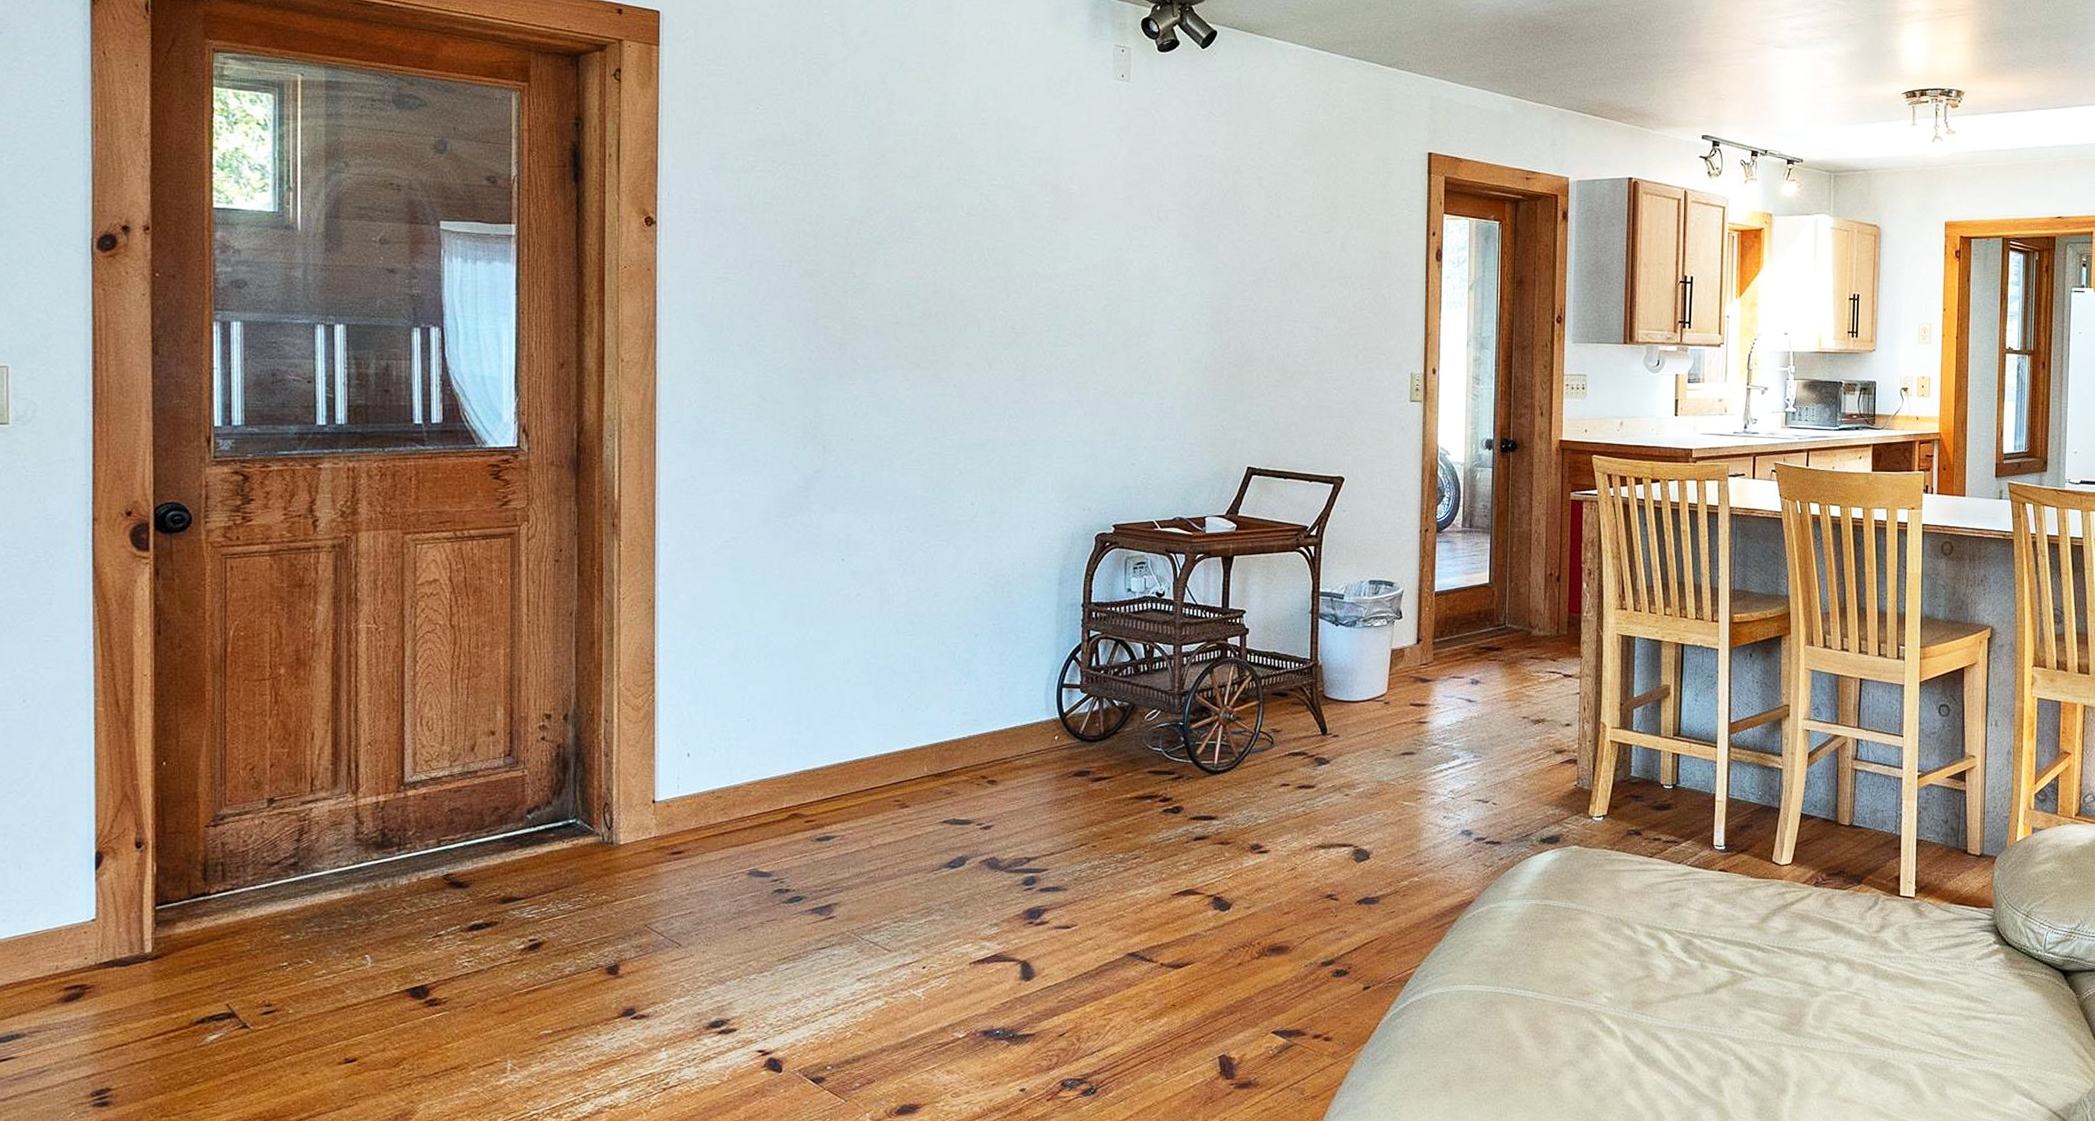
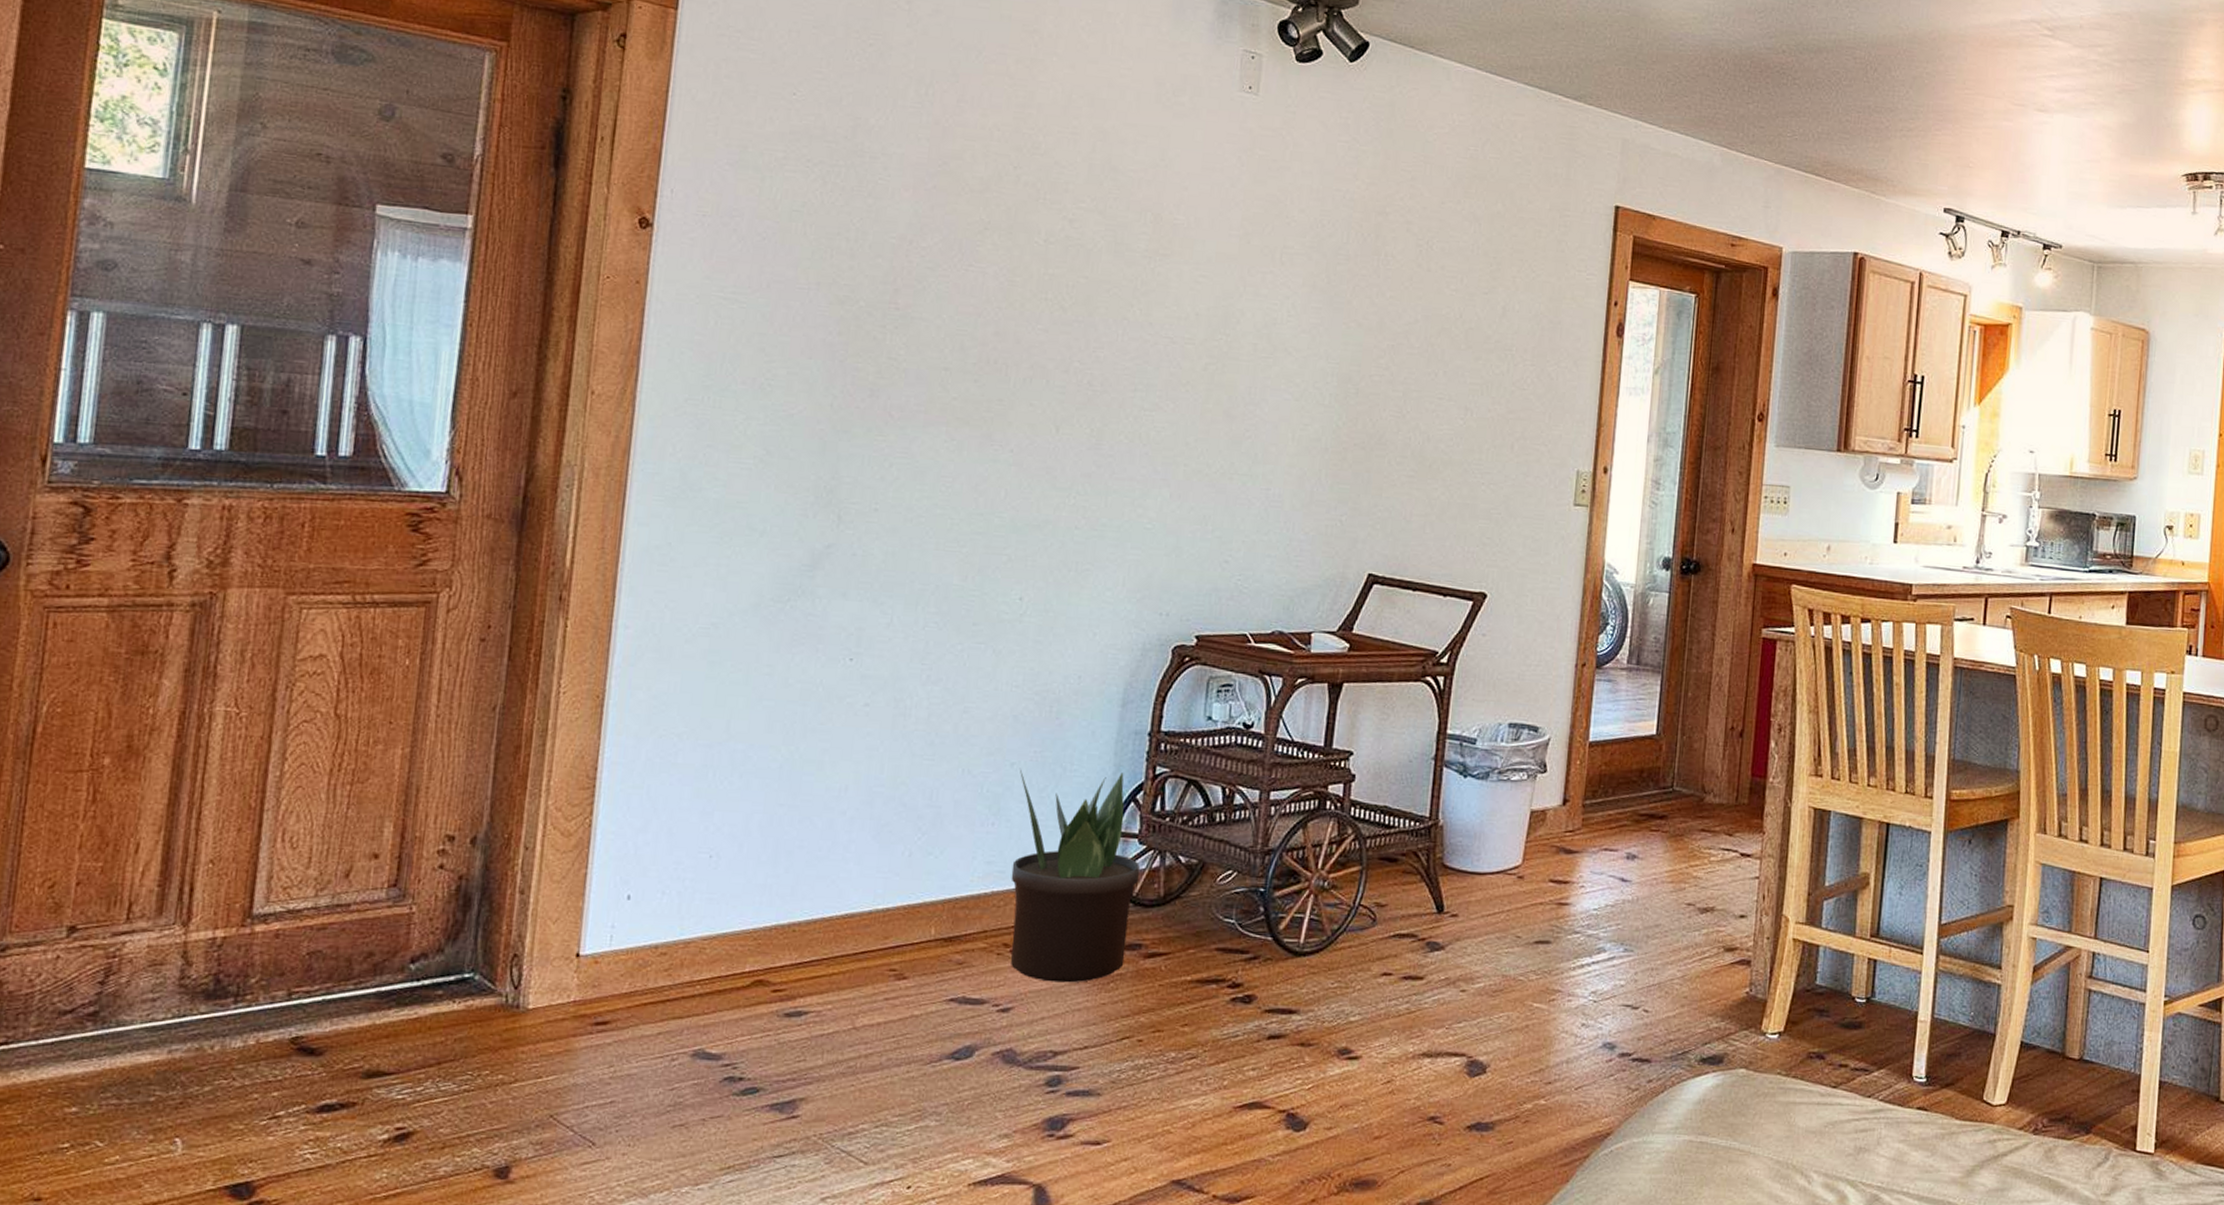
planter: none [982,637,1083,804] -> present [1010,768,1140,983]

